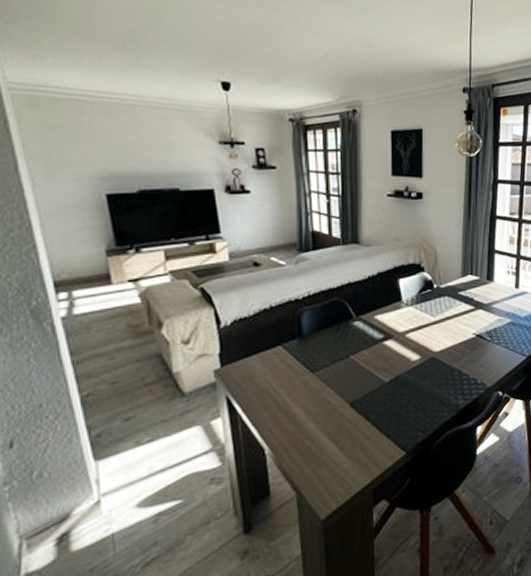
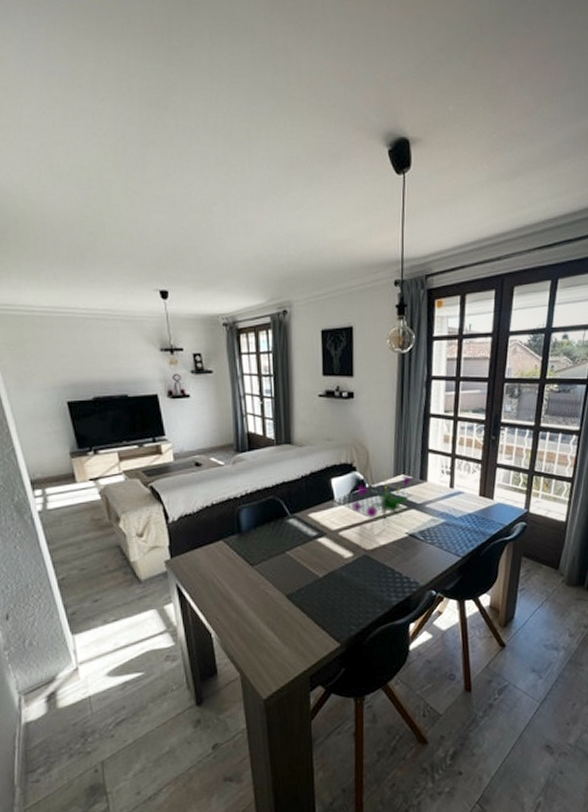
flower: none [420,271,480,327] -> present [352,471,413,526]

